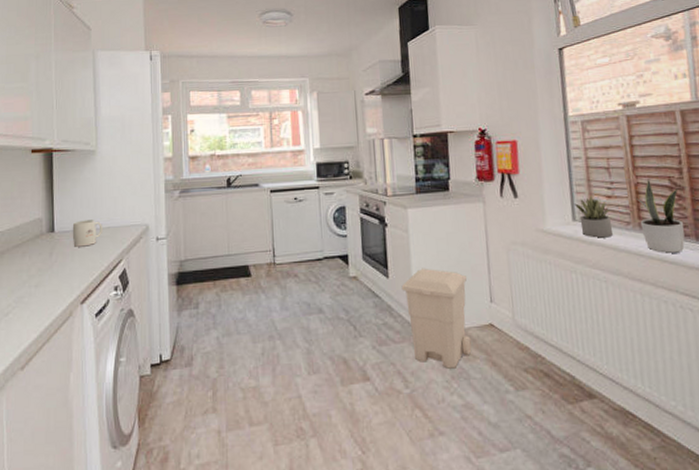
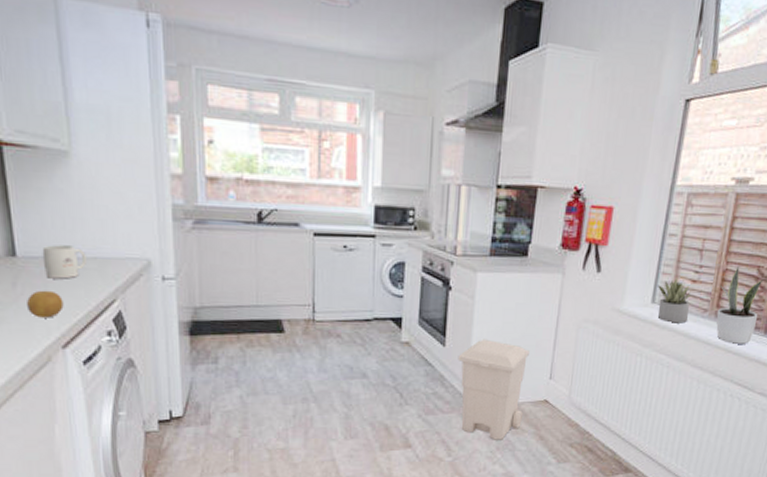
fruit: none [57,256,84,280] -> present [26,290,64,318]

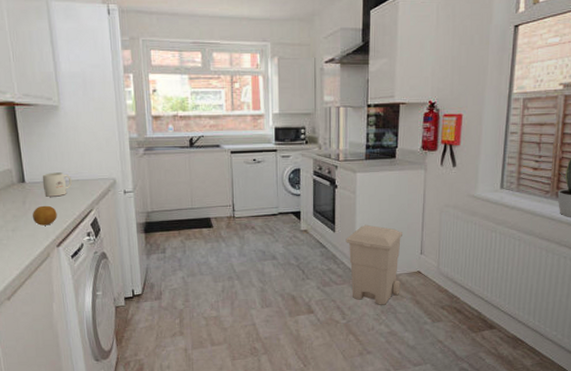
succulent plant: present [657,278,692,324] -> none [504,167,534,204]

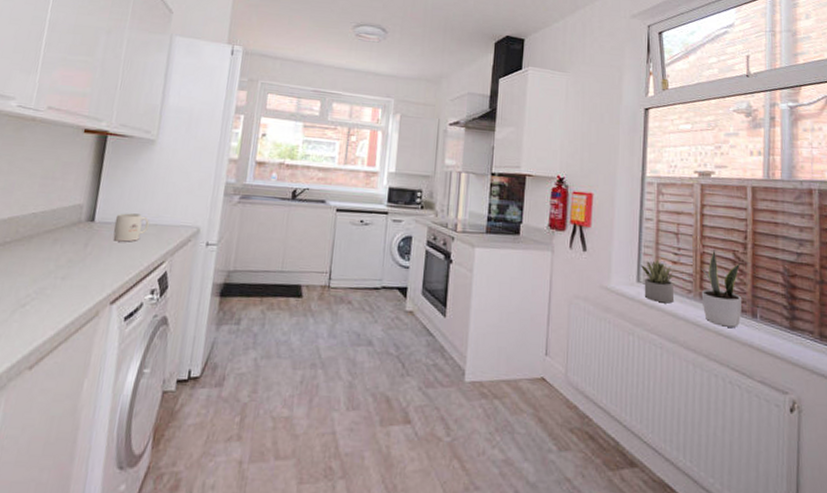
fruit: present [32,205,57,226] -> none [90,251,122,276]
recycling bin: present [346,224,402,305] -> none [457,311,525,421]
succulent plant: none [504,167,534,204] -> present [640,258,675,304]

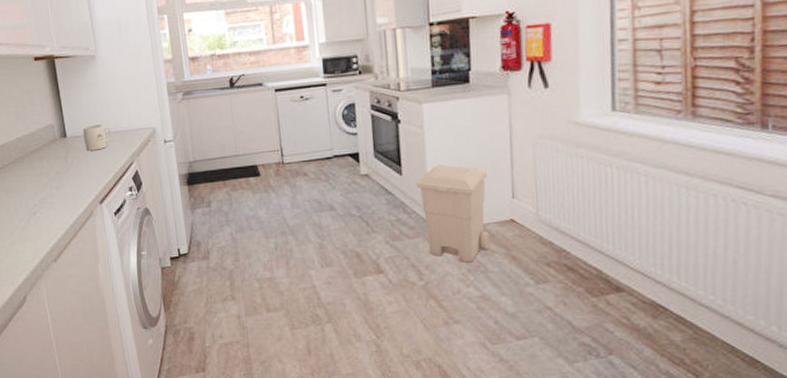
recycling bin: none [457,311,525,421] -> present [415,164,490,263]
succulent plant: present [640,258,675,304] -> none [614,82,660,130]
potted plant: present [698,248,743,327] -> none [689,59,749,144]

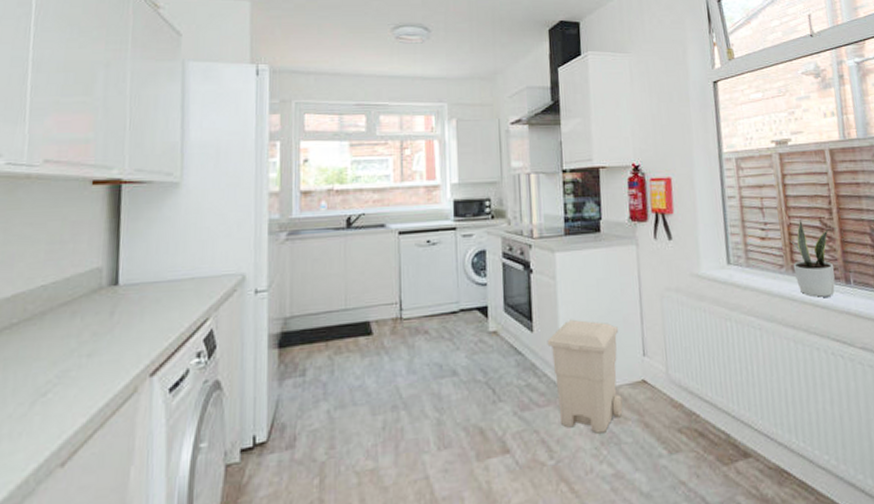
mug: present [82,124,112,151] -> none [142,269,184,304]
potted plant: none [689,59,749,144] -> present [786,218,835,298]

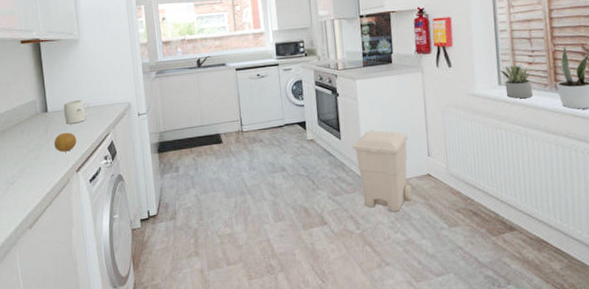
fruit: none [120,315,157,346] -> present [53,132,77,152]
mug: none [142,269,184,304] -> present [63,100,90,124]
succulent plant: none [728,237,768,283] -> present [500,62,534,99]

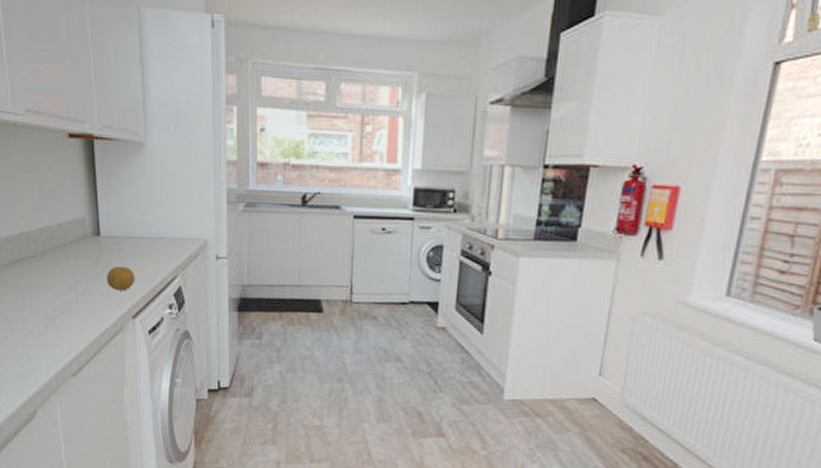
mug: present [63,100,90,124] -> none [120,226,154,257]
recycling bin: present [352,130,413,212] -> none [496,327,576,438]
succulent plant: present [500,62,534,99] -> none [733,267,779,321]

